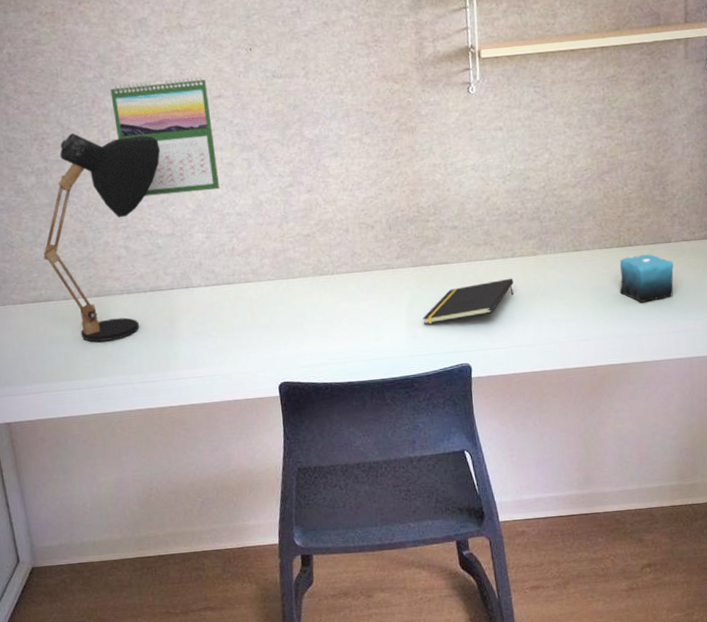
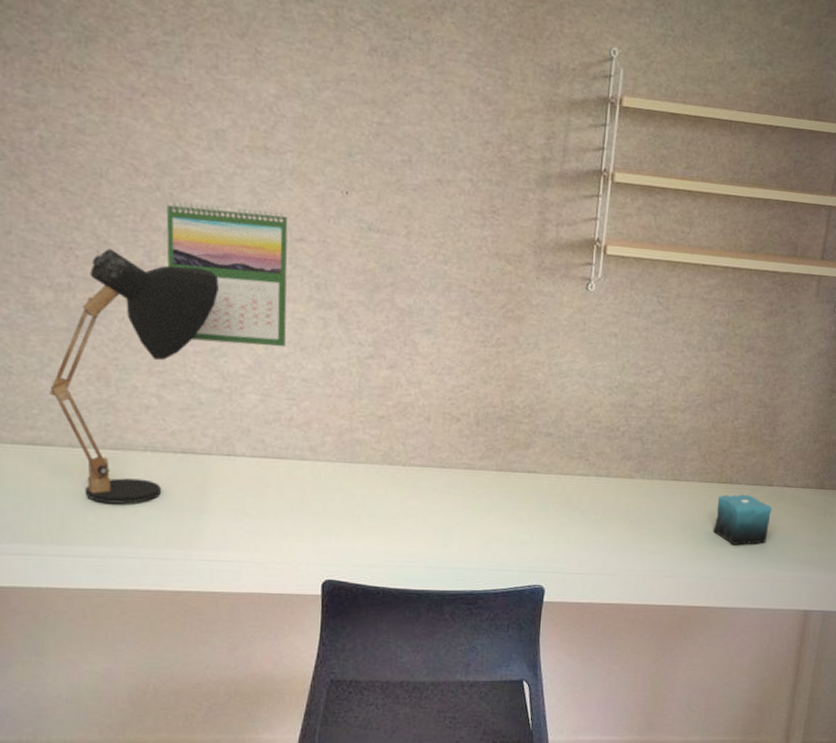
notepad: present [422,278,514,324] -> none [499,499,604,537]

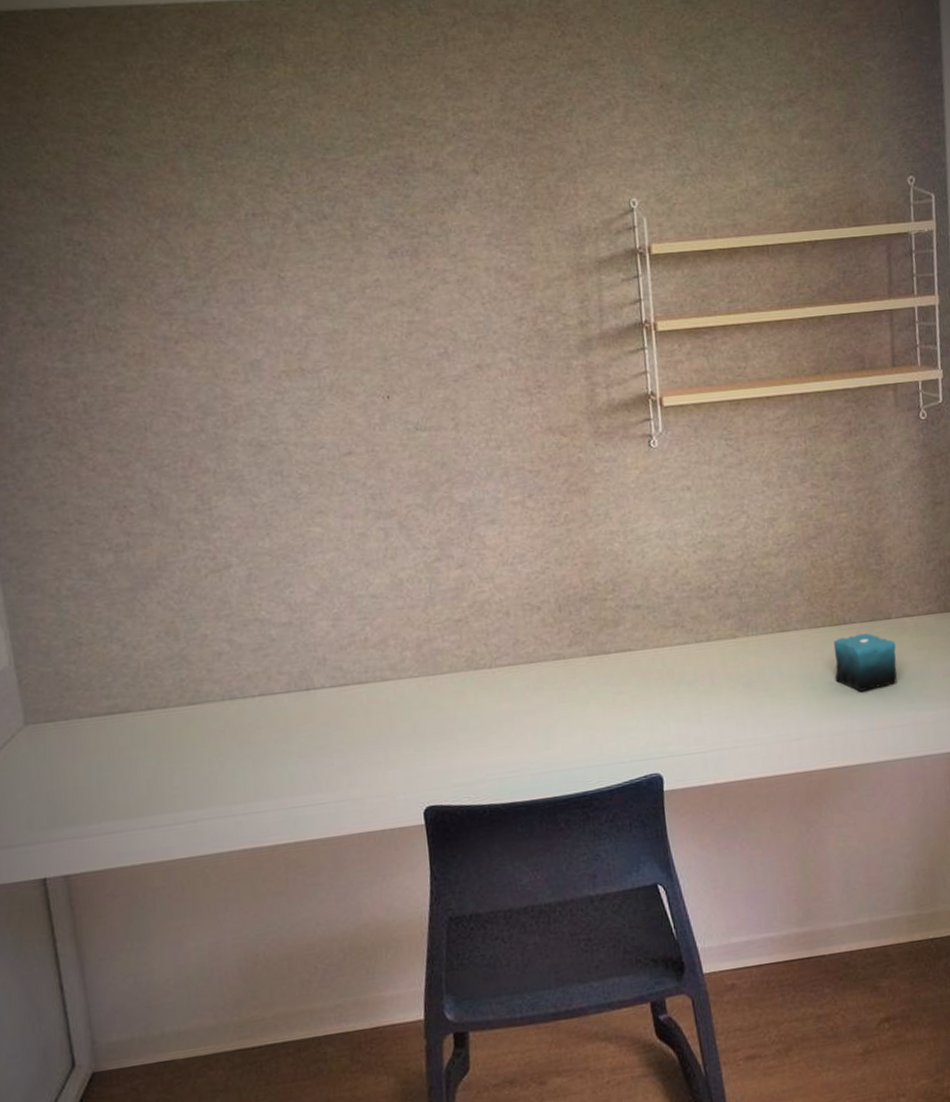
desk lamp: present [49,249,220,504] -> none [121,499,276,763]
calendar: present [166,201,288,347] -> none [212,429,350,576]

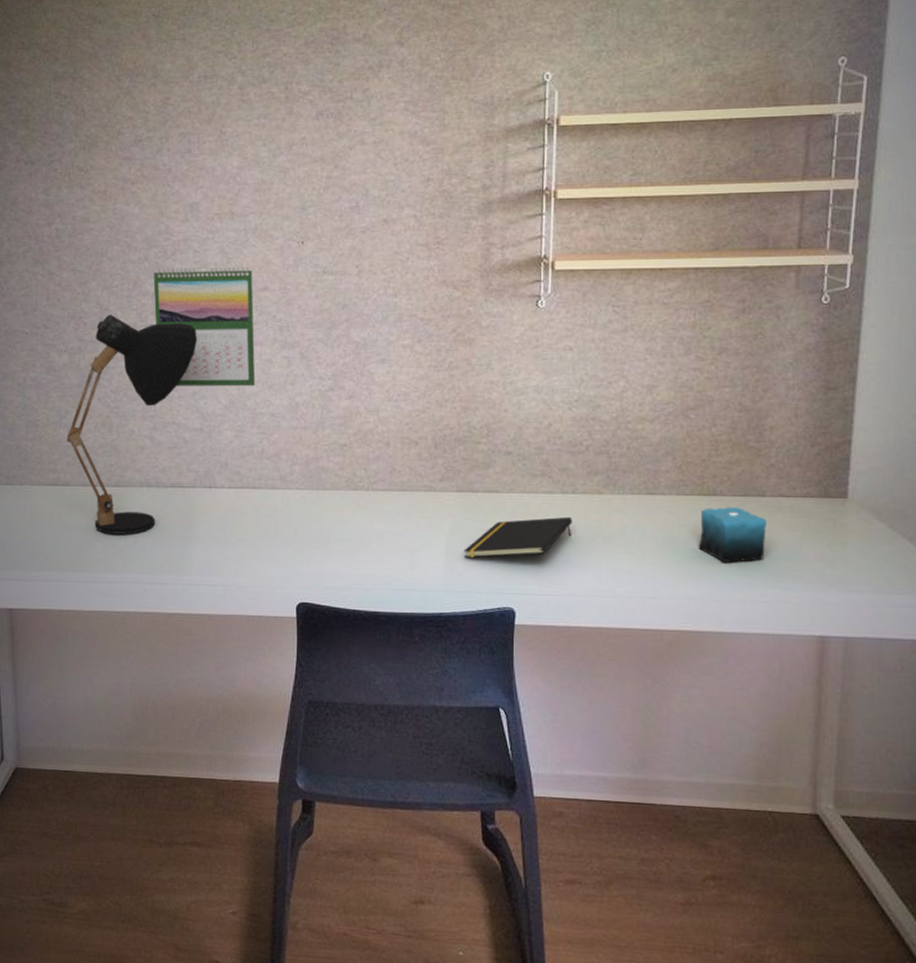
desk lamp: none [121,499,276,763] -> present [66,315,198,534]
calendar: none [212,429,350,576] -> present [153,265,256,387]
notepad: none [602,666,711,726] -> present [464,516,572,558]

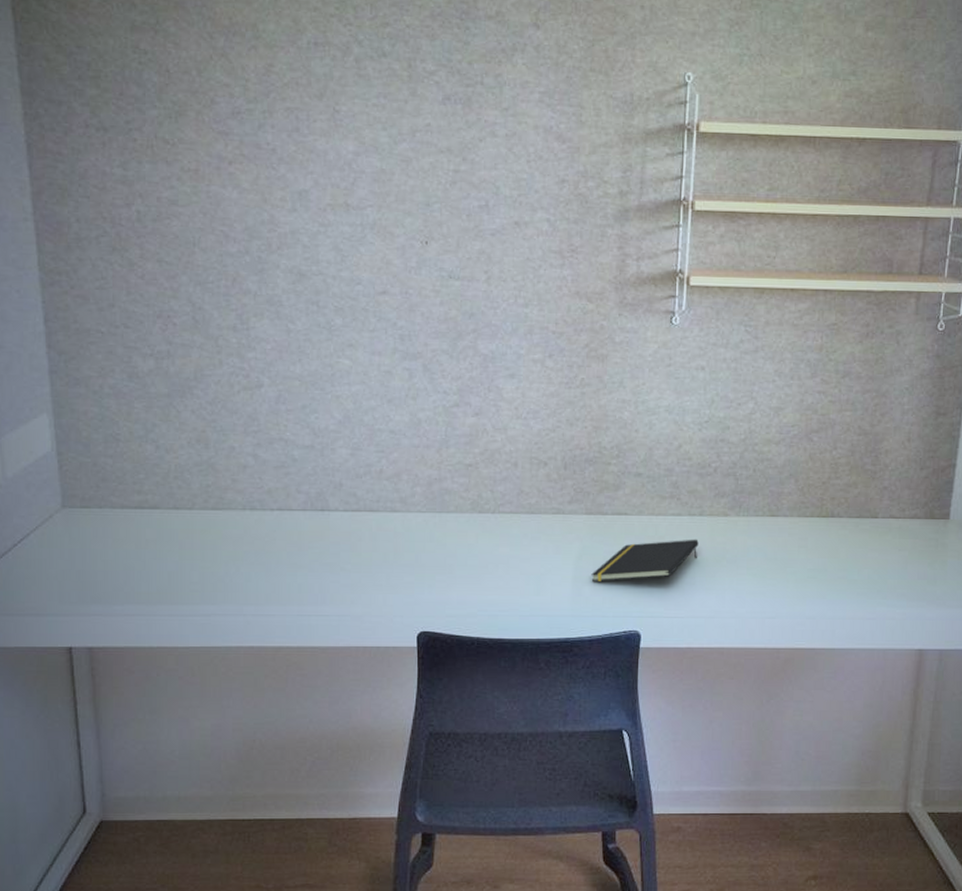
desk lamp: present [66,315,198,534] -> none [154,314,308,562]
calendar: present [153,265,256,387] -> none [256,262,374,401]
candle: present [698,507,768,562] -> none [815,528,879,582]

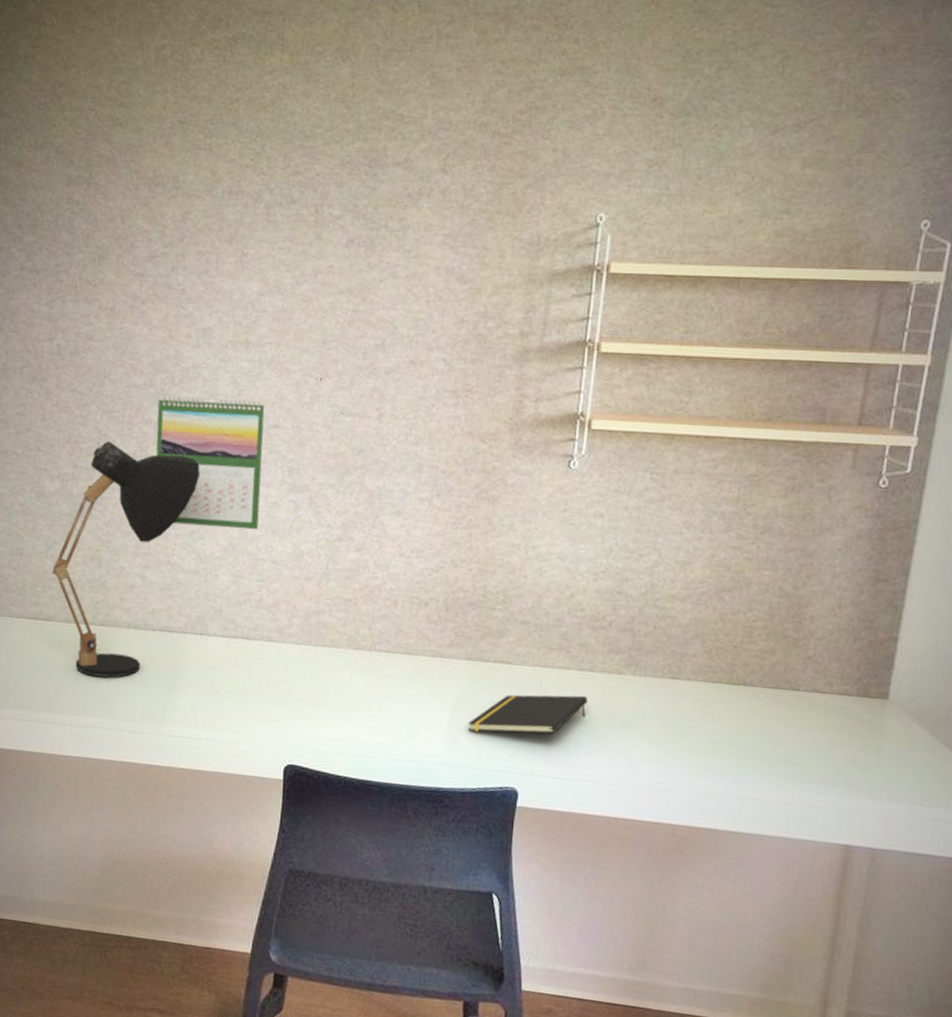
desk lamp: none [154,314,308,562] -> present [52,441,201,678]
calendar: none [256,262,374,401] -> present [156,395,265,530]

